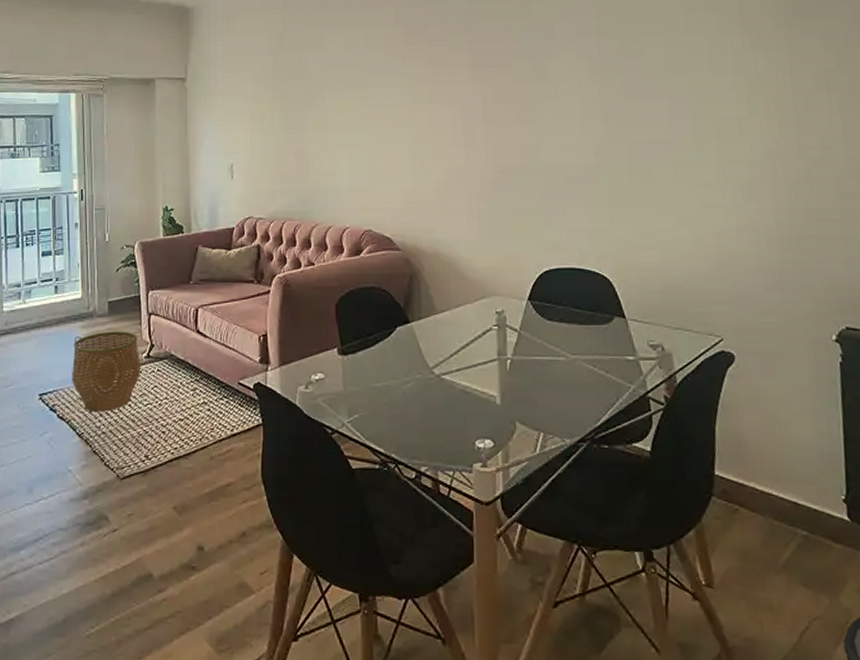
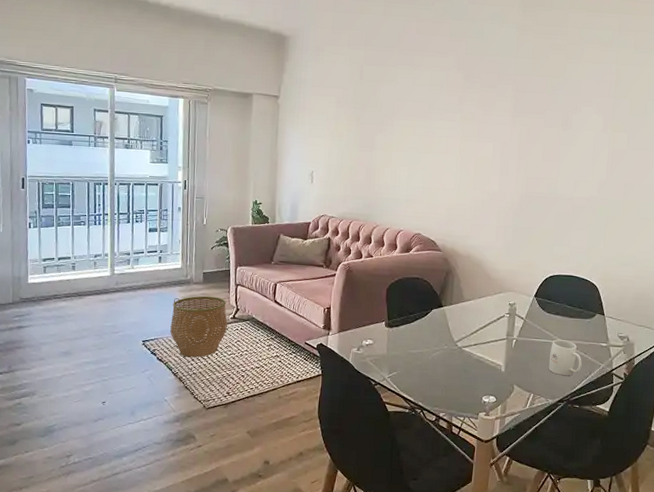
mug: none [558,355,604,405] -> present [548,339,582,376]

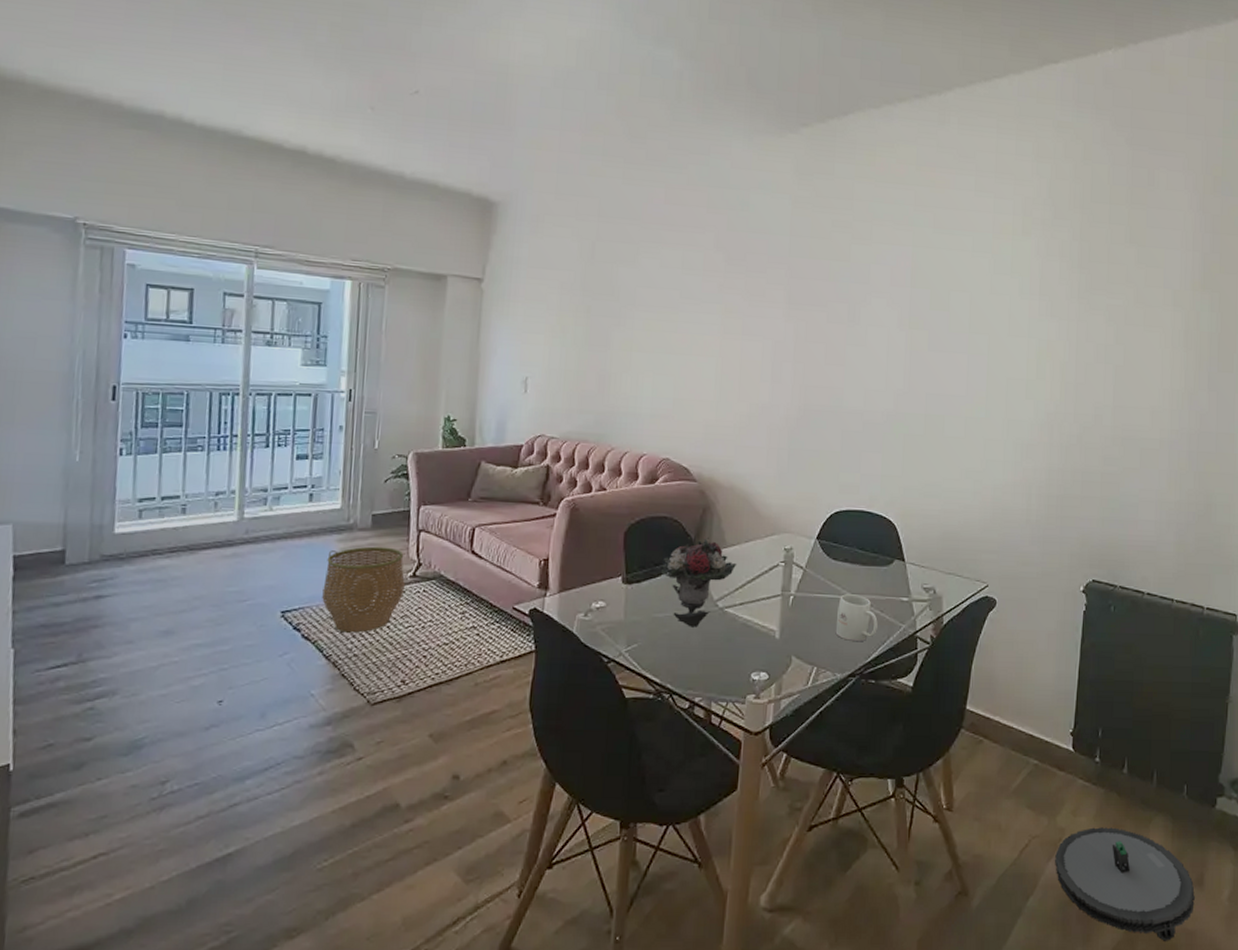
flower arrangement: none [388,281,473,361] -> present [626,522,737,628]

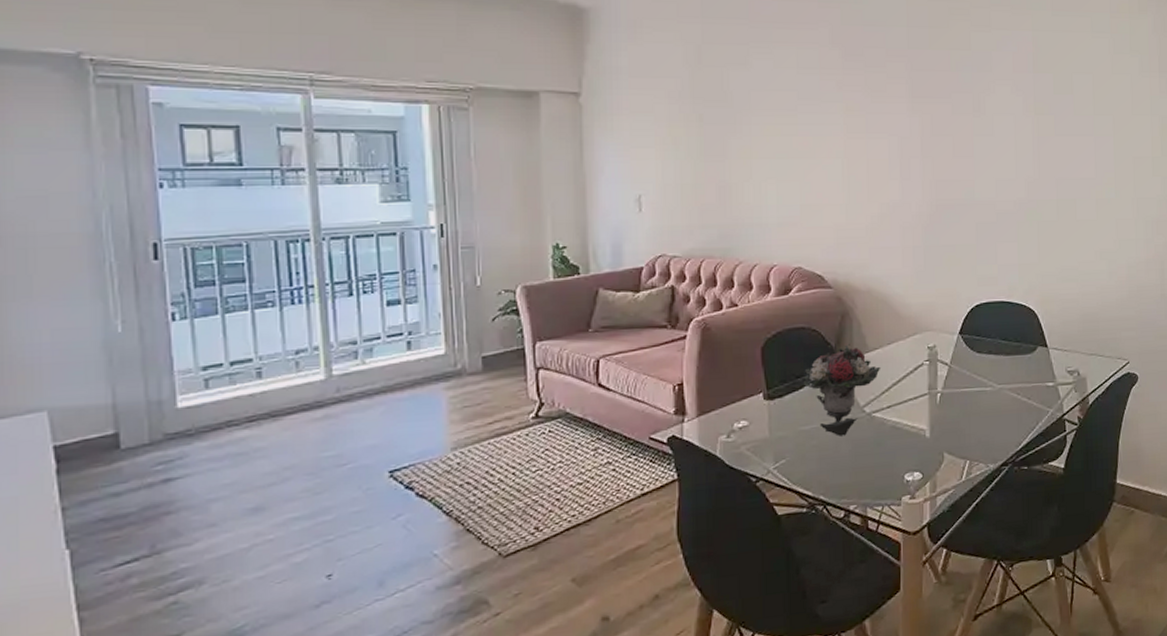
basket: present [322,546,406,633] -> none [434,389,529,486]
mug: present [835,594,878,642] -> none [984,385,1026,432]

